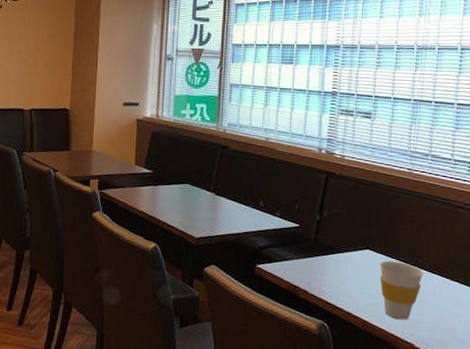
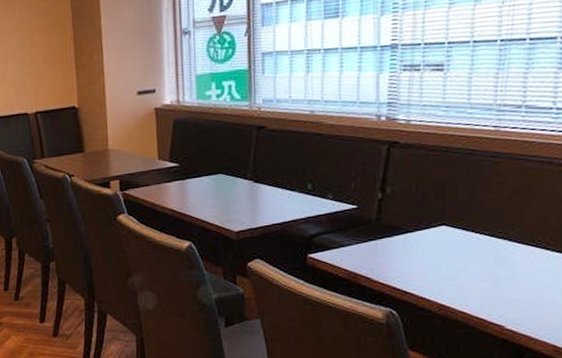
cup: present [380,261,424,320] -> none [459,235,517,301]

